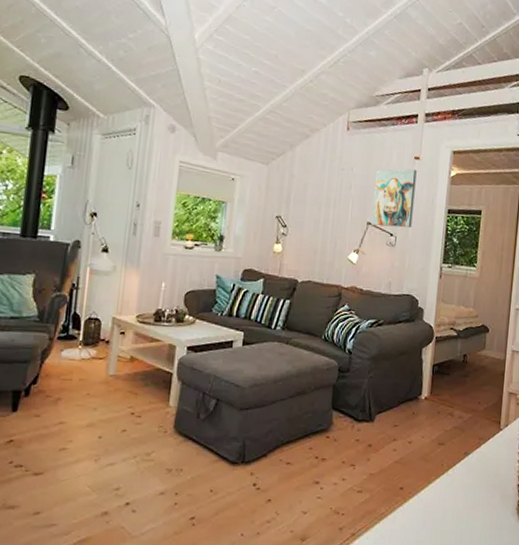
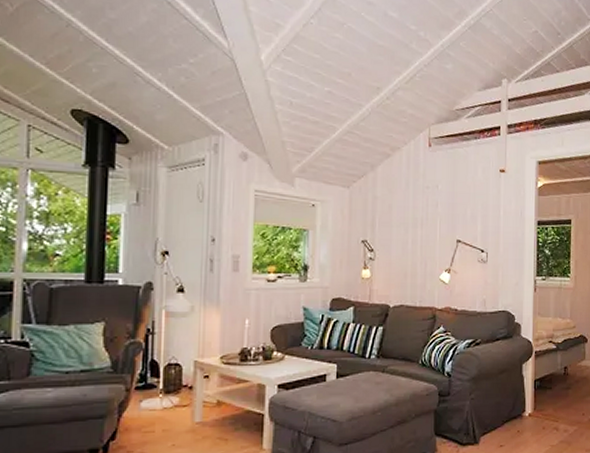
wall art: present [371,169,417,228] -> none [460,182,503,243]

